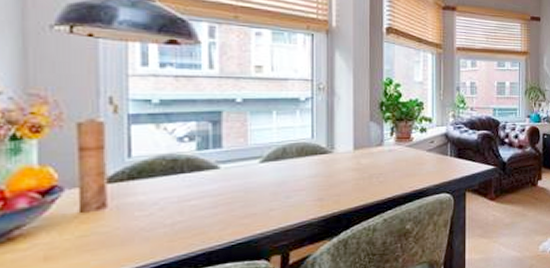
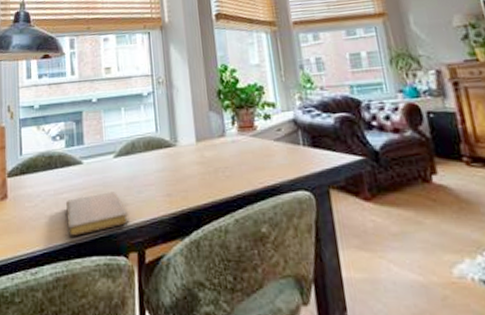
notebook: none [195,197,273,246] -> present [66,192,129,237]

